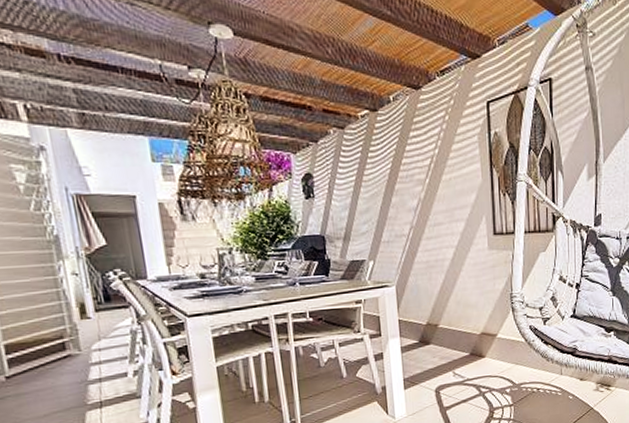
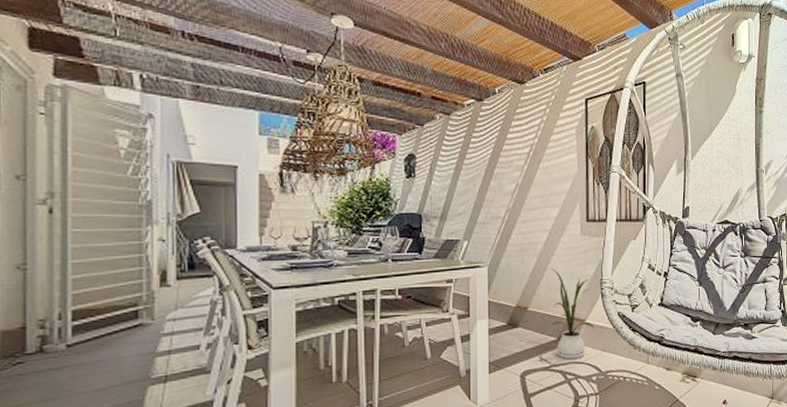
house plant: none [457,284,507,374] -> present [549,267,595,360]

